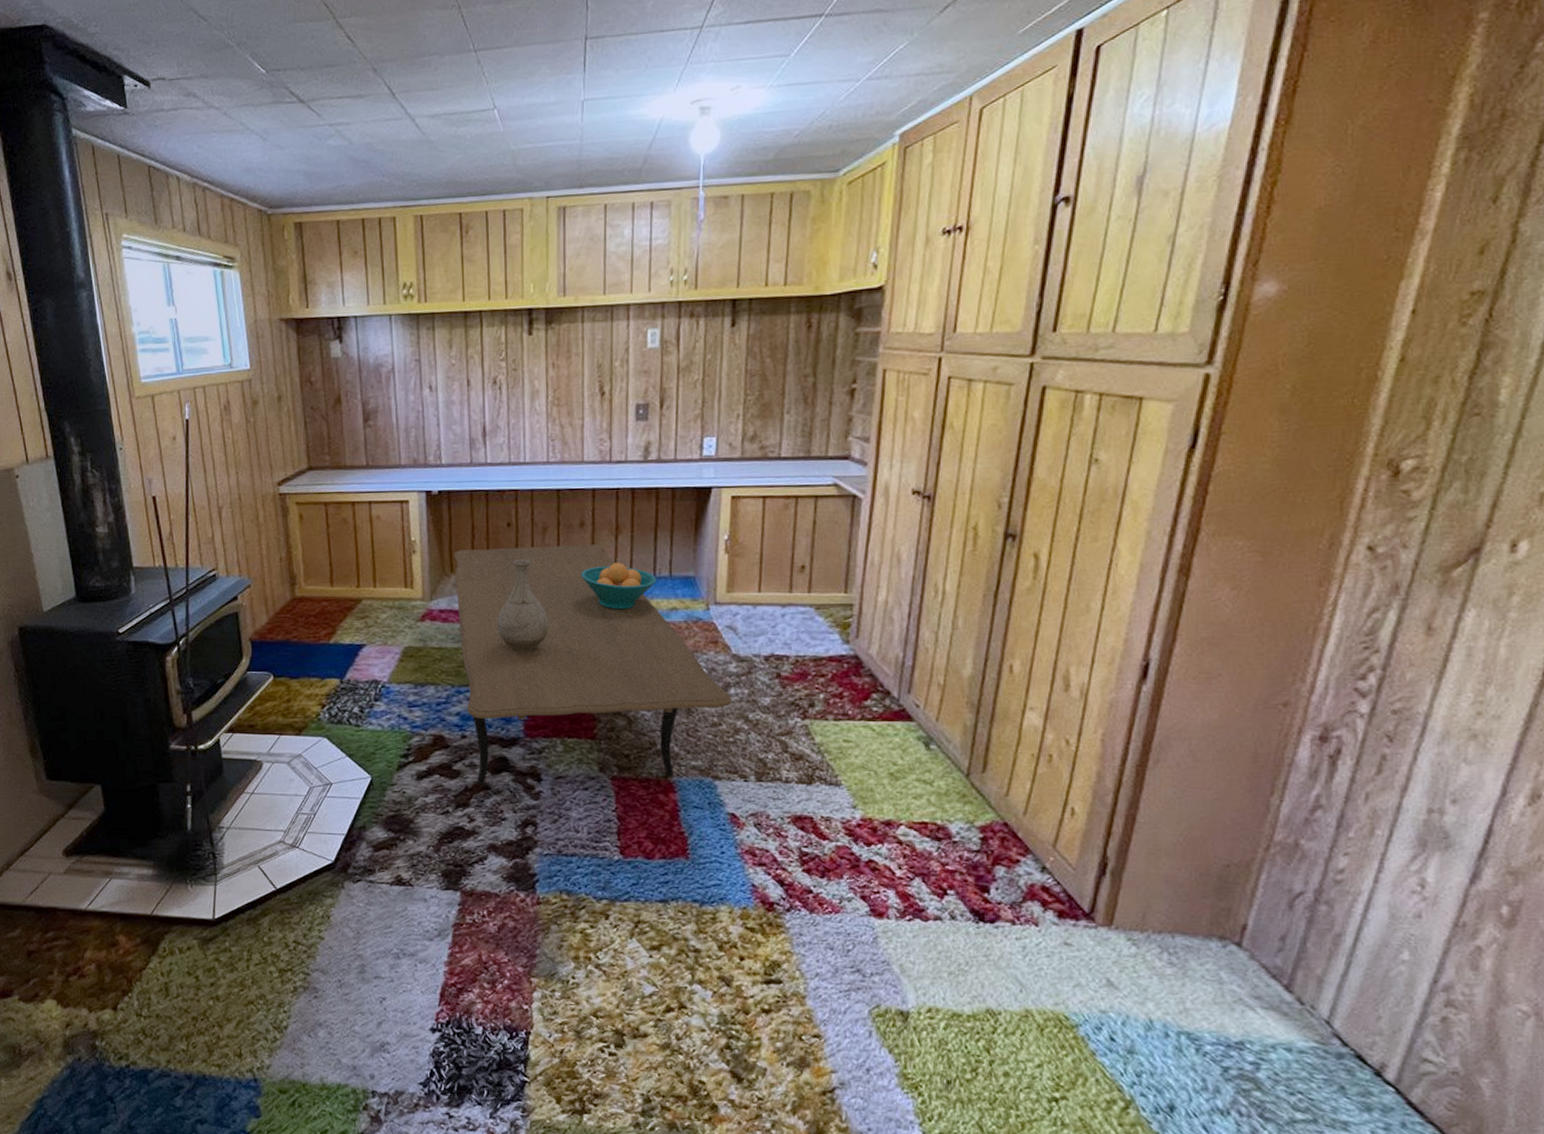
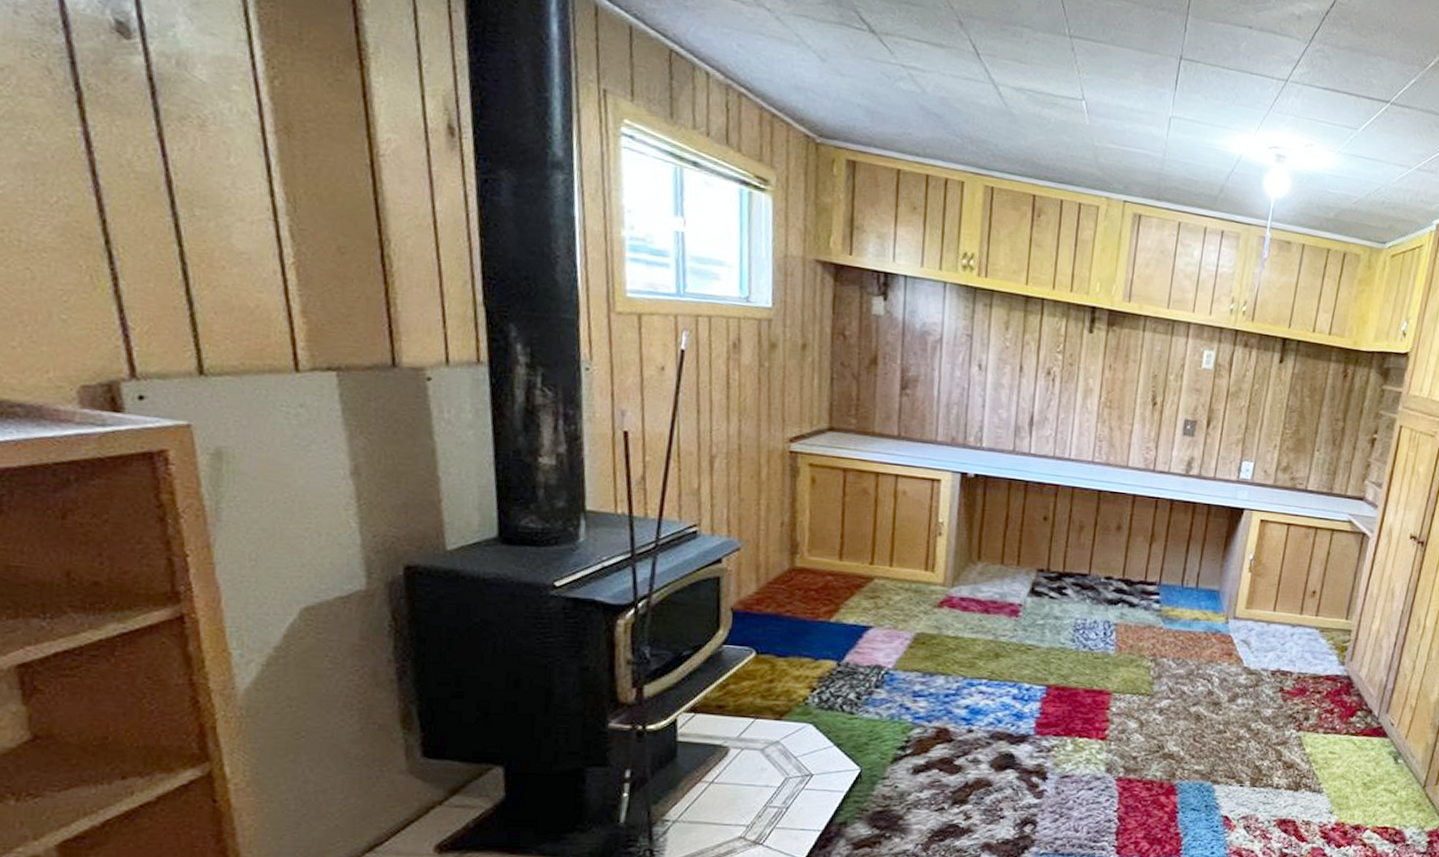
dining table: present [454,544,732,785] -> none [977,538,1238,782]
vase: present [497,559,549,654] -> none [1020,554,1074,651]
fruit bowl: present [581,562,657,610] -> none [1111,569,1184,616]

